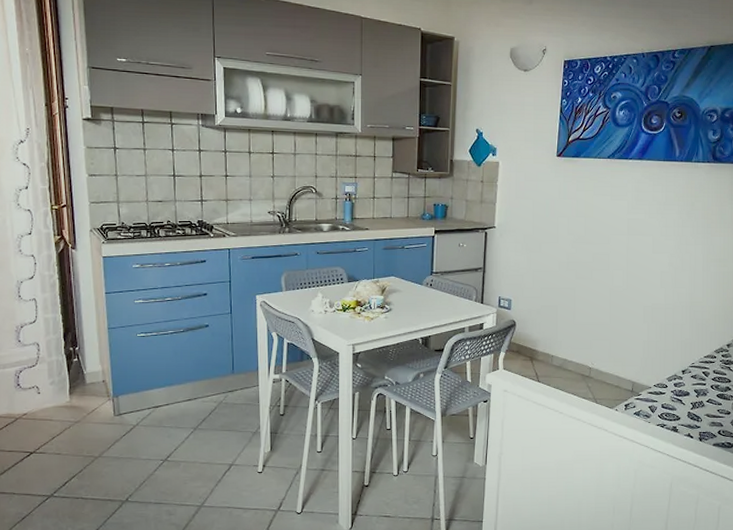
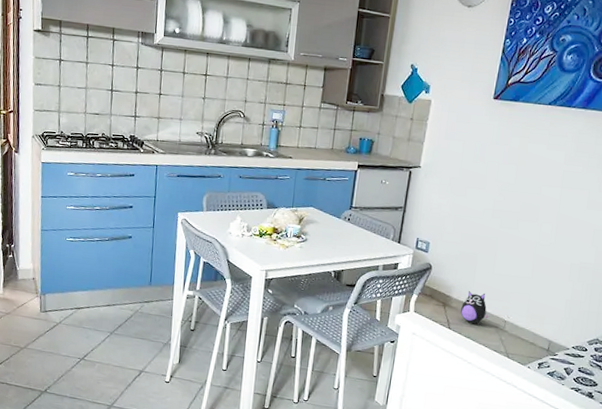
plush toy: none [548,343,576,374] -> present [461,291,490,324]

